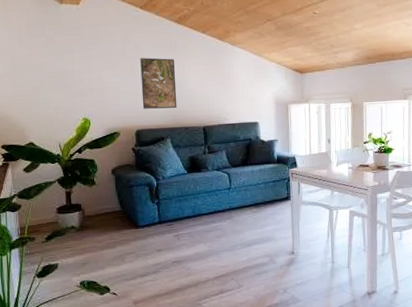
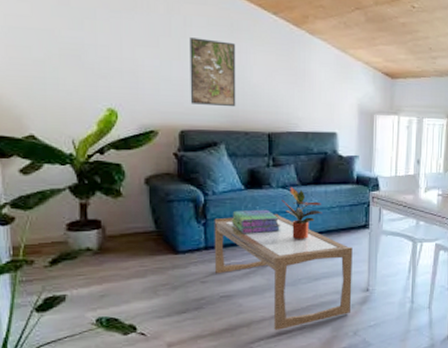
coffee table: none [165,191,280,290] -> present [214,213,353,331]
stack of books: none [178,188,217,210] -> present [231,209,280,234]
potted plant: none [217,169,251,212] -> present [282,187,323,239]

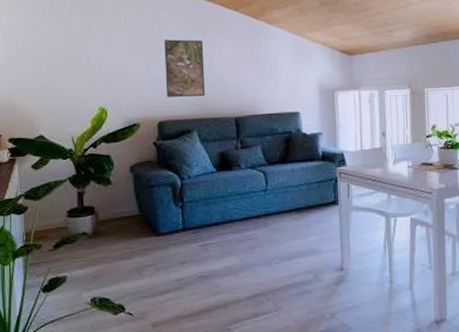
coffee table: present [214,213,353,331] -> none [190,193,326,313]
stack of books: present [231,209,280,234] -> none [205,190,251,215]
potted plant: present [282,187,323,239] -> none [251,167,291,218]

